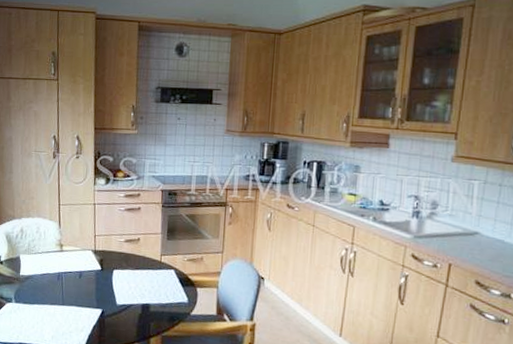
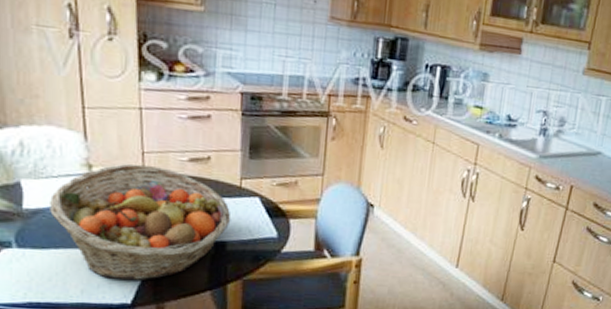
fruit basket: none [36,244,153,332] -> present [50,164,230,281]

